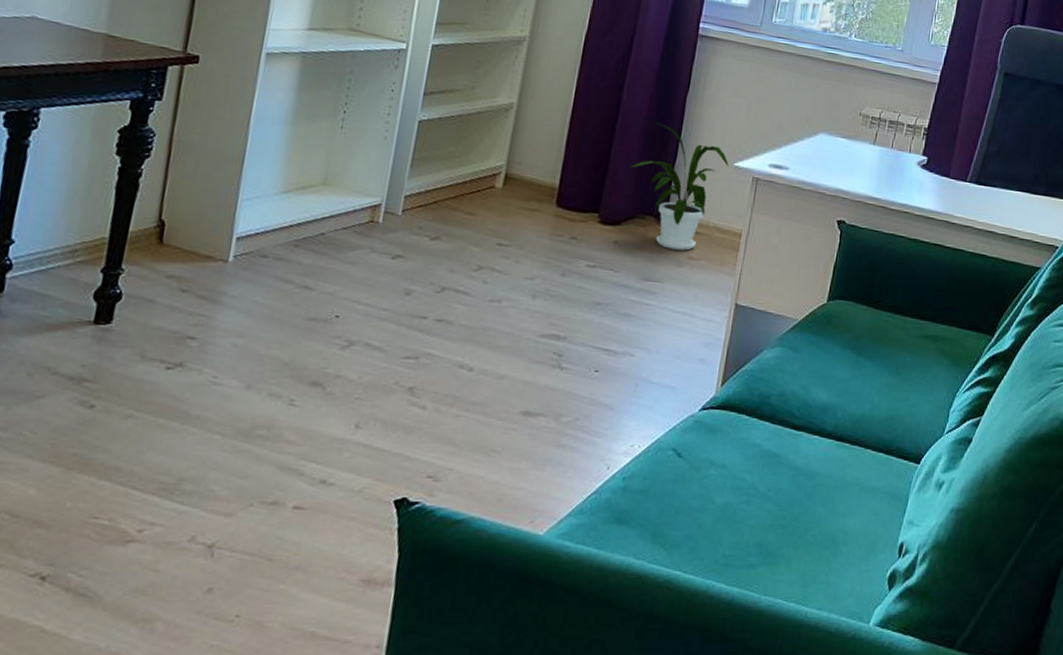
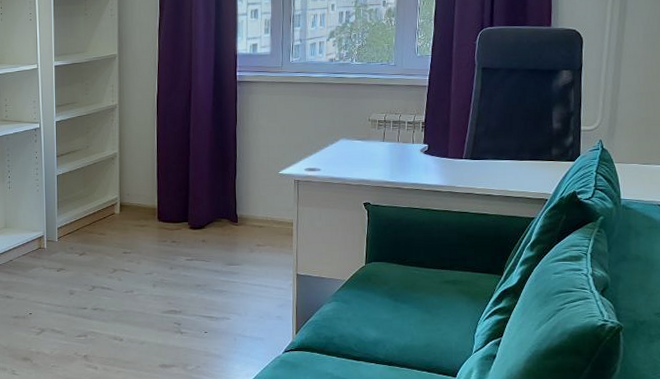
house plant: present [630,122,729,251] -> none [204,151,275,241]

